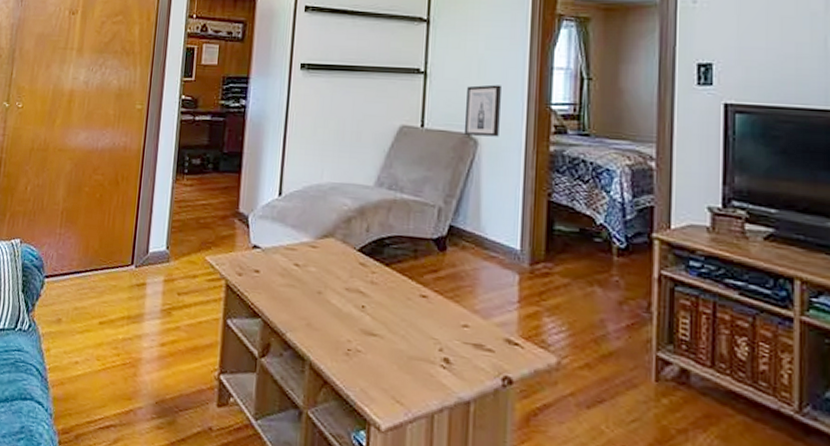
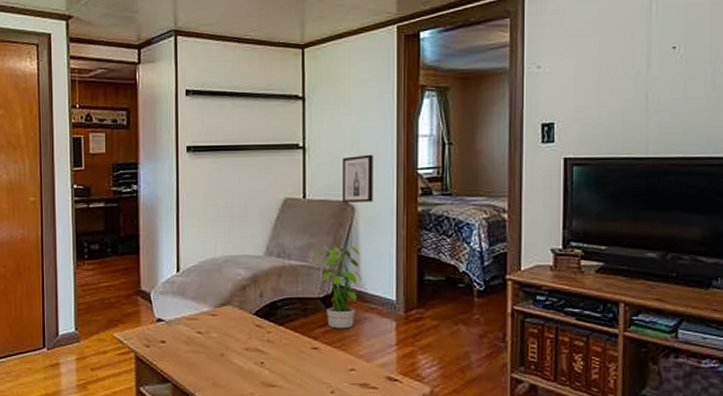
potted plant: none [424,181,482,278] -> present [309,246,362,329]

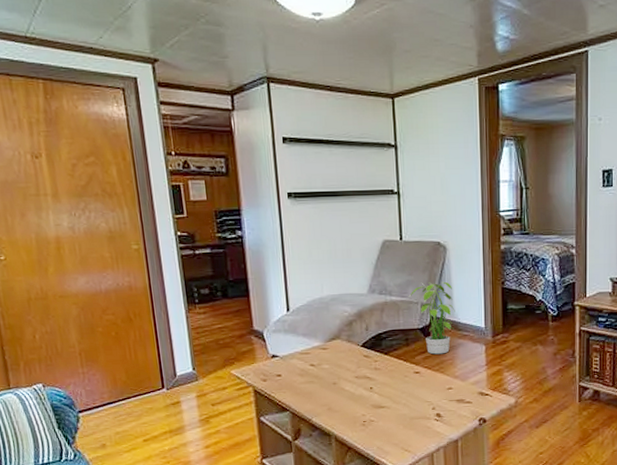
wall art: present [342,154,373,202] -> none [434,199,462,243]

